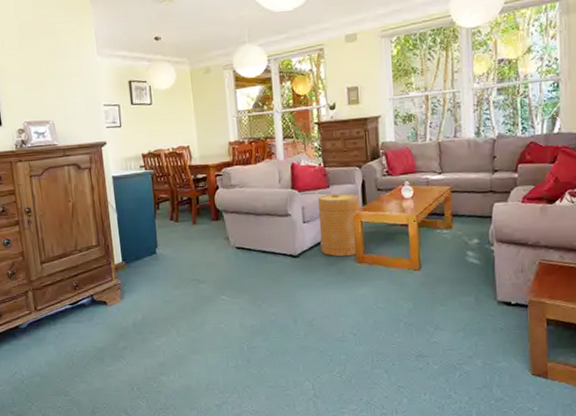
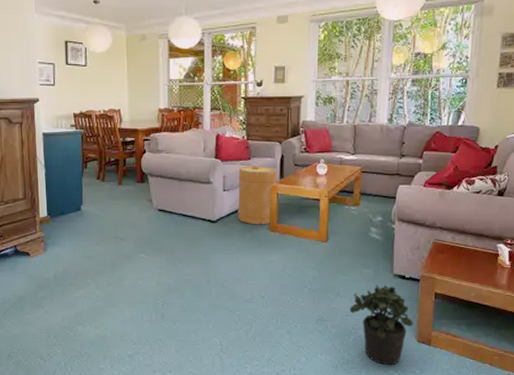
potted plant: none [452,313,525,403] -> present [349,285,413,365]

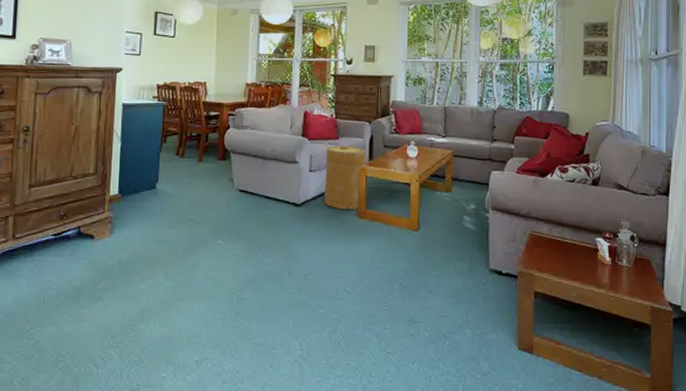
potted plant: present [349,285,413,365] -> none [443,281,513,377]

